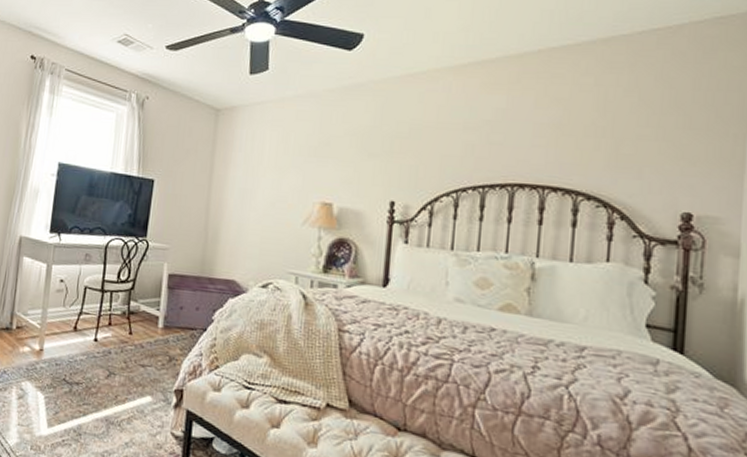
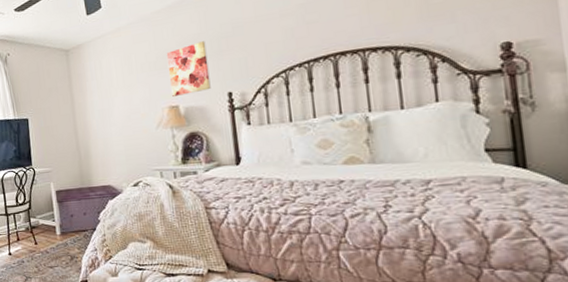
wall art: none [328,136,377,194] -> present [166,41,211,97]

